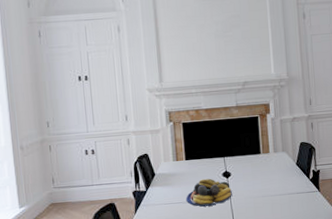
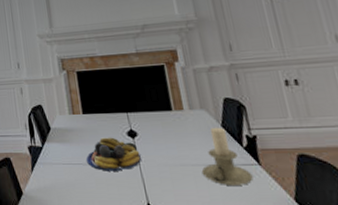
candle holder: none [277,165,314,209] -> present [201,127,253,185]

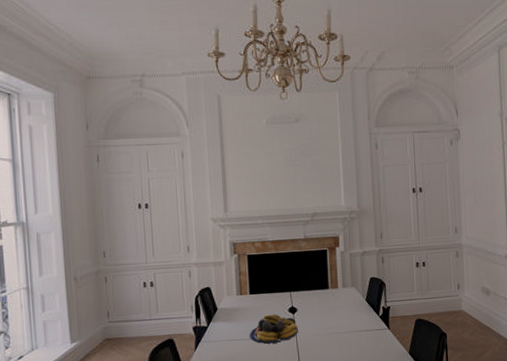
candle holder: present [201,127,253,185] -> none [345,301,383,347]

